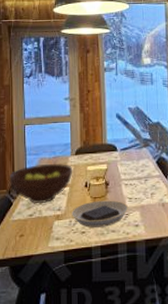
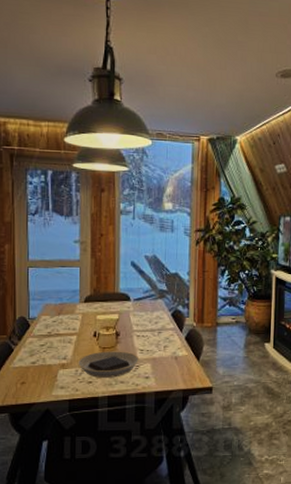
fruit bowl: present [9,164,73,204] -> none [10,311,81,352]

